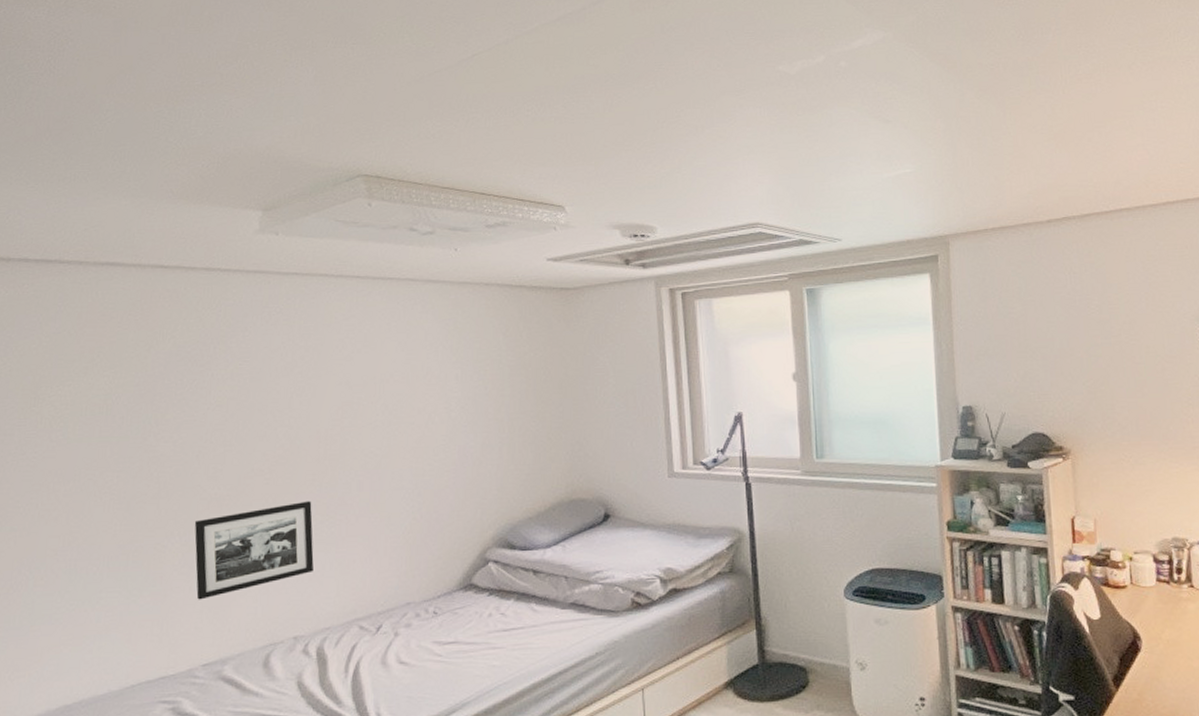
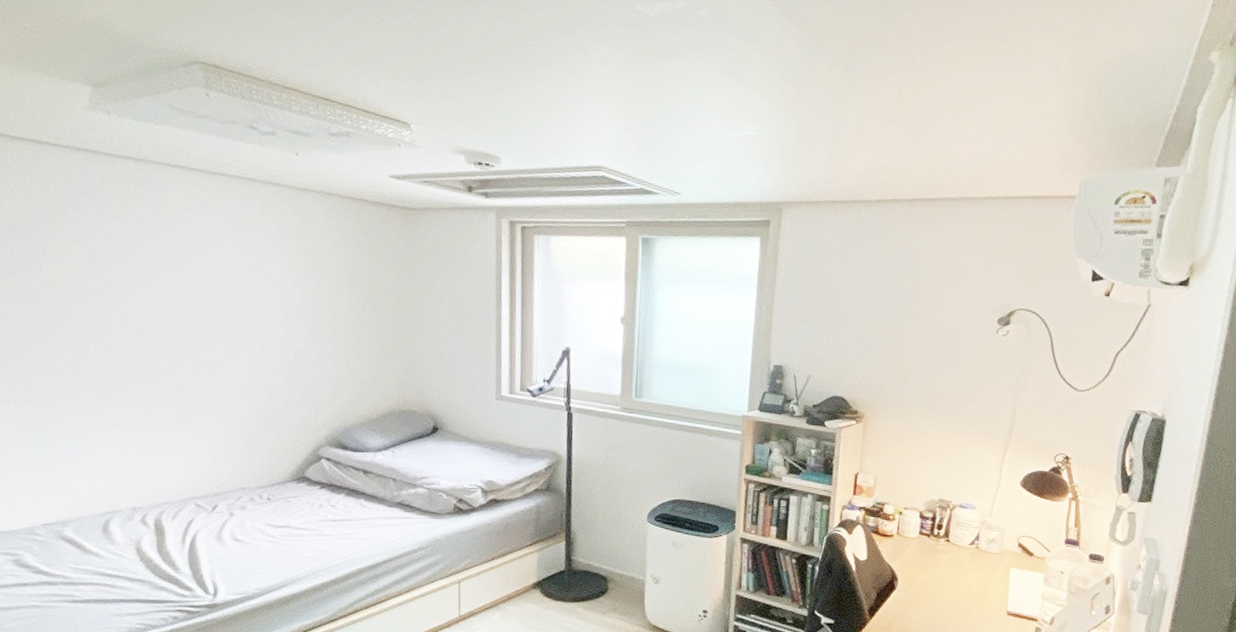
picture frame: present [194,500,314,600] -> none [30,384,151,466]

